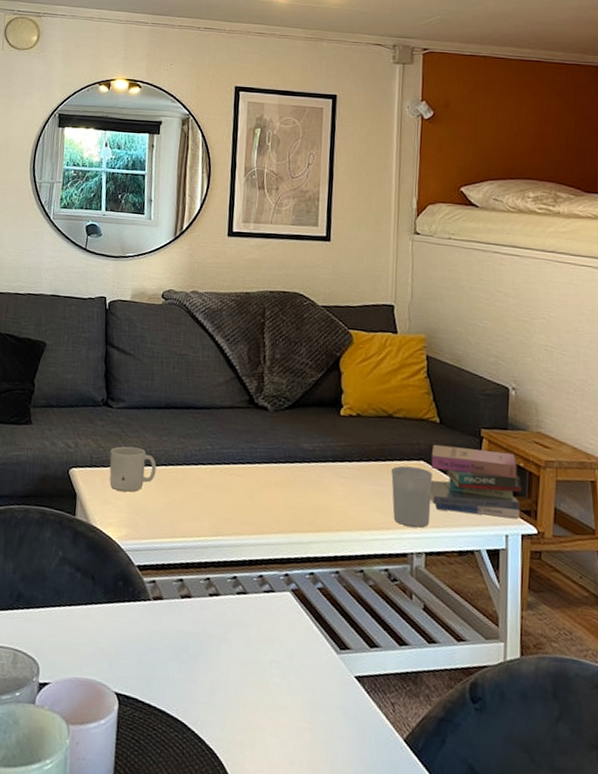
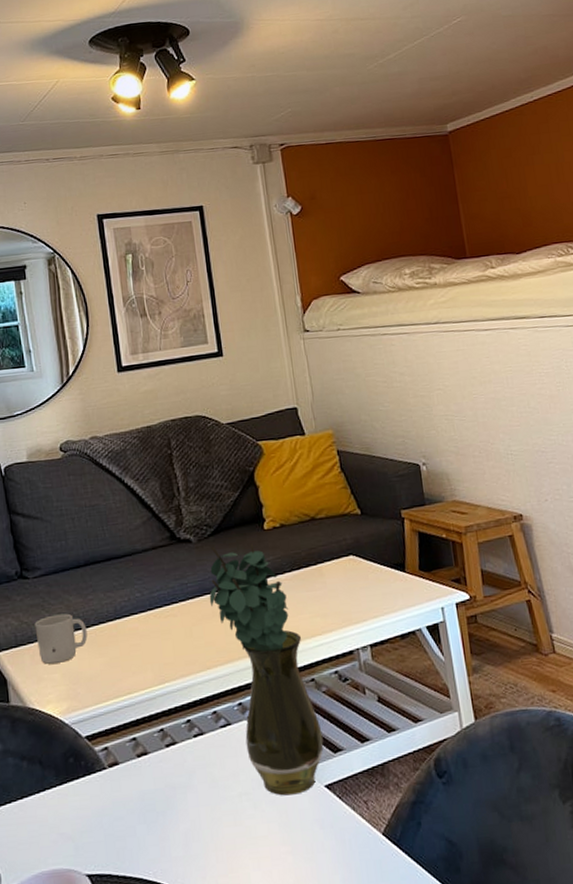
vase: none [275,420,362,677] -> present [209,543,324,796]
candle holder: present [391,465,433,528] -> none [324,562,369,624]
books: present [430,444,522,519] -> none [358,527,451,599]

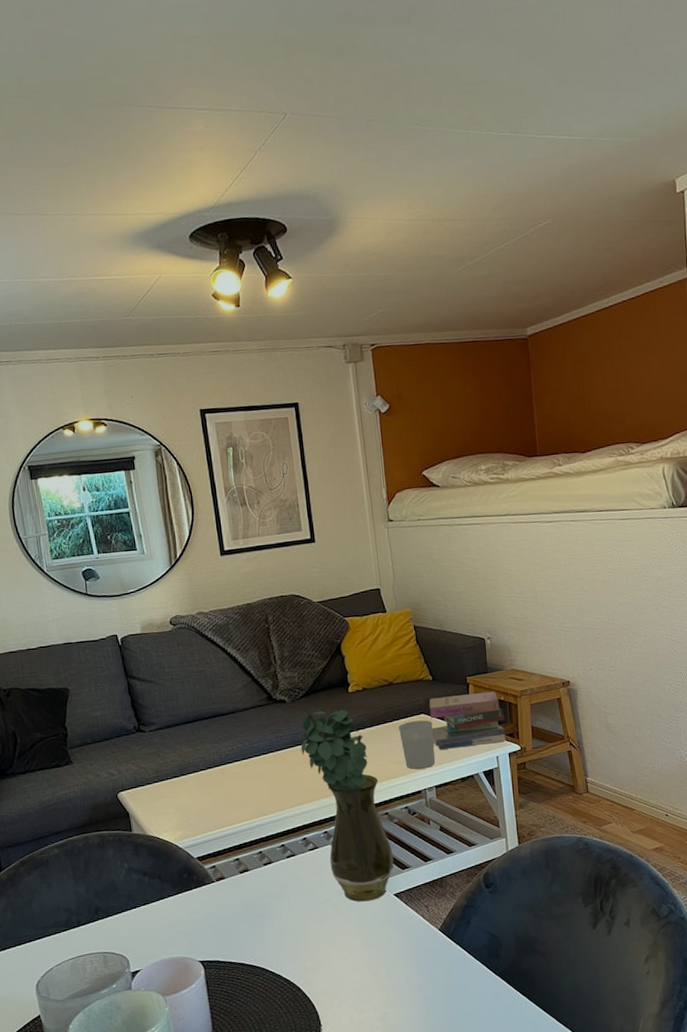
mug: present [34,613,88,664] -> none [151,760,197,801]
candle holder: none [324,562,369,624] -> present [399,720,436,769]
books: none [358,527,451,599] -> present [429,691,506,750]

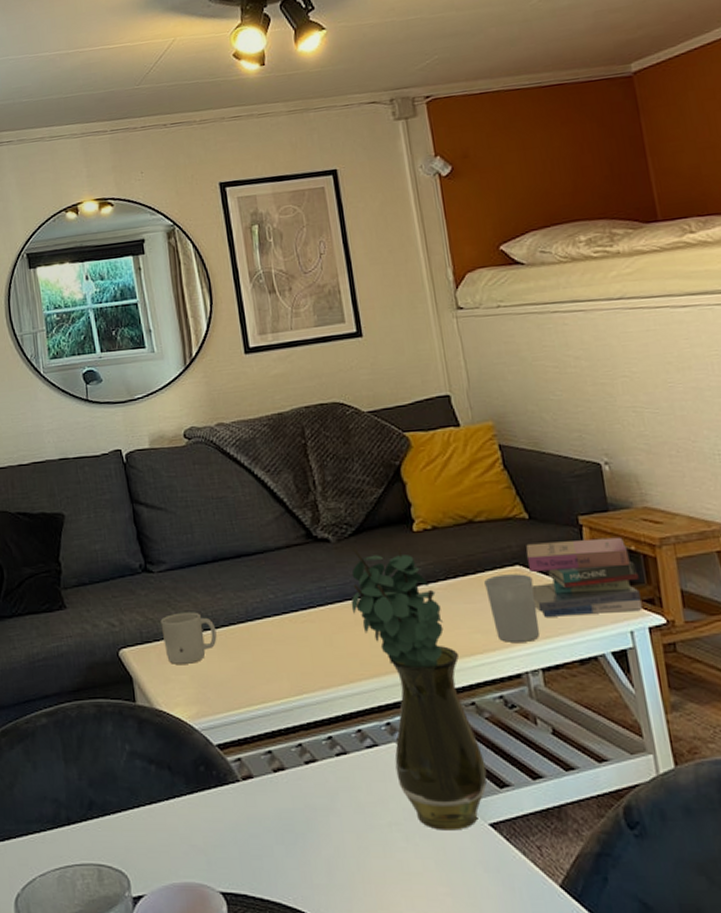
mug: none [151,760,197,801] -> present [160,612,217,664]

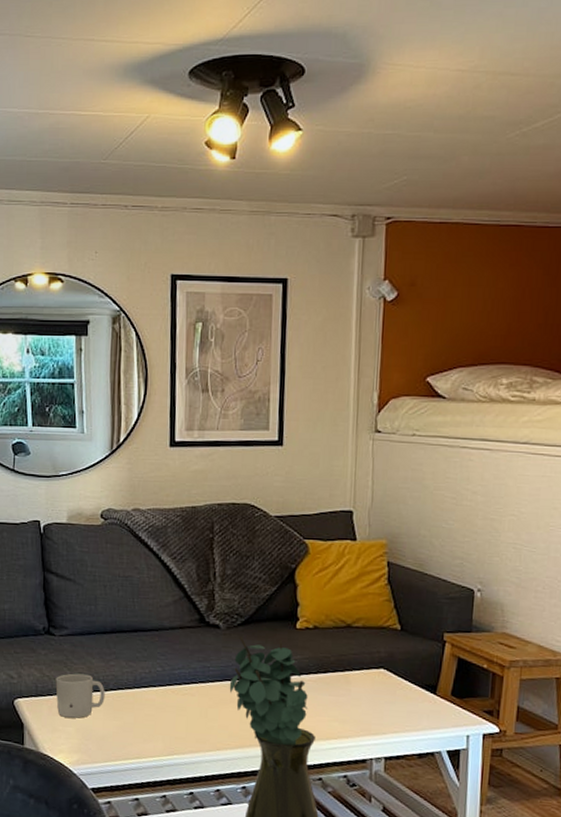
candle holder: present [484,574,540,642] -> none [350,675,393,734]
books: present [526,537,643,617] -> none [390,651,485,719]

